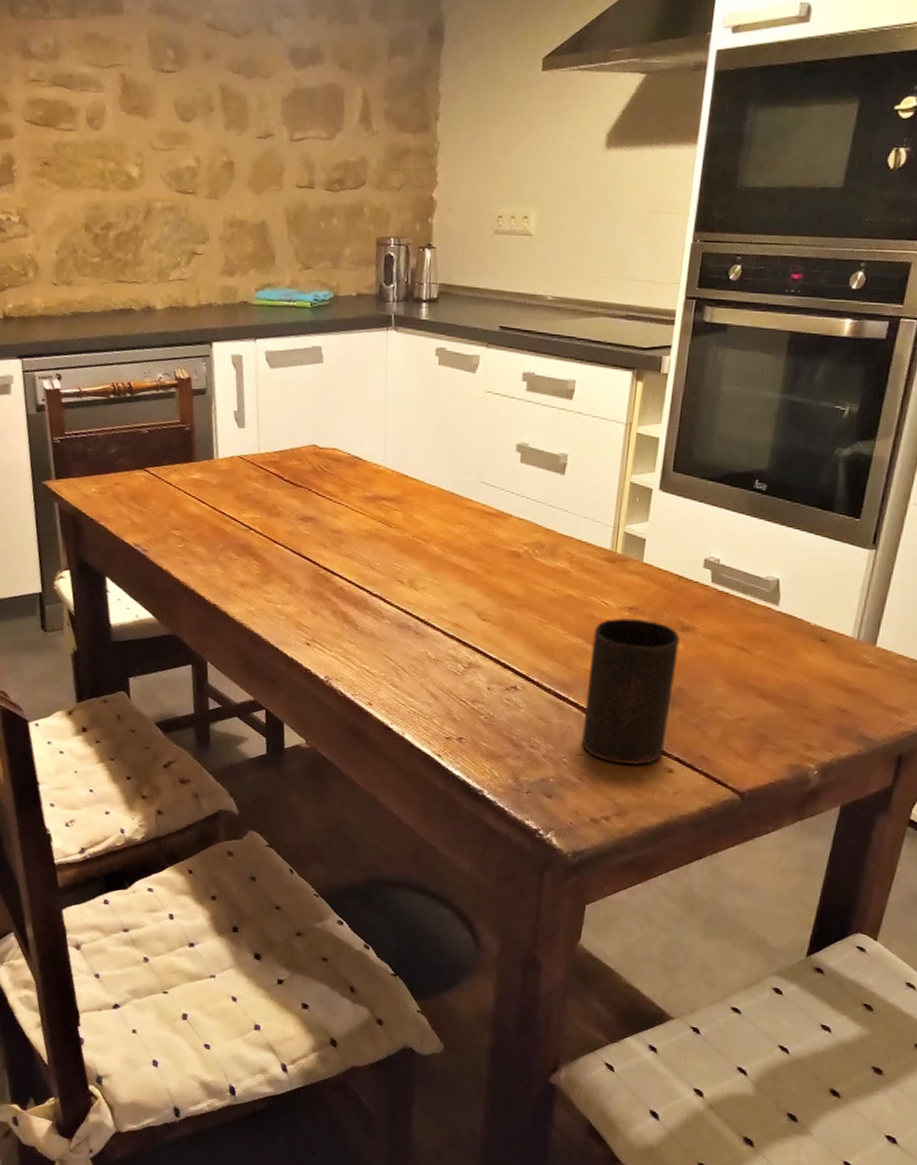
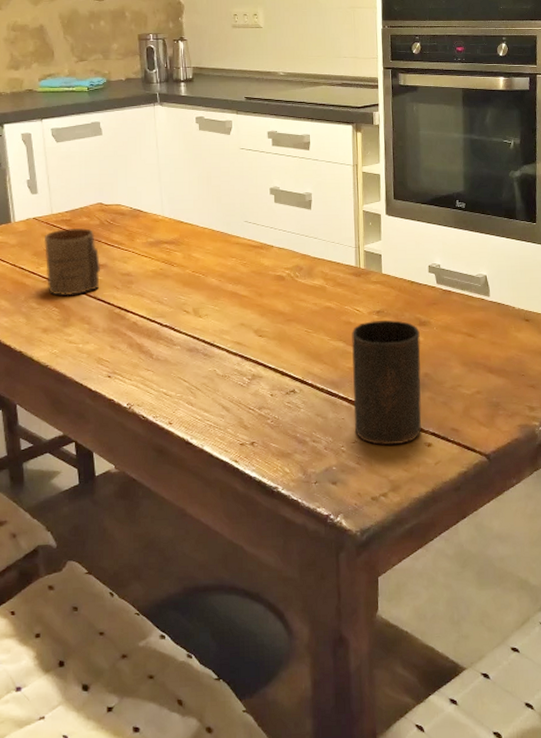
cup: none [248,471,309,550] -> present [43,228,101,296]

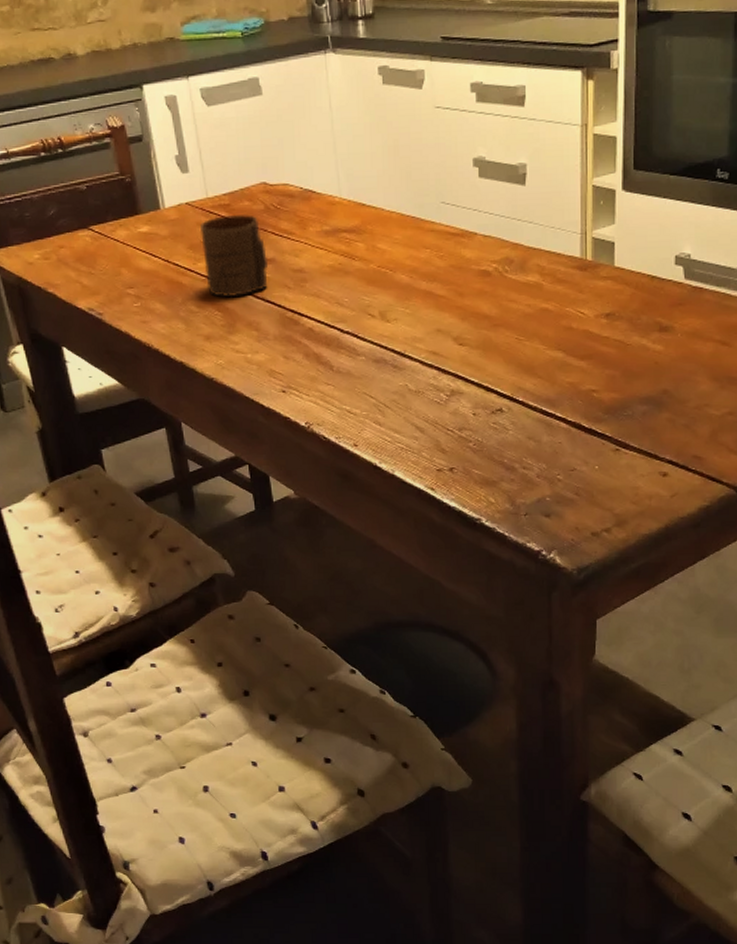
cup: present [351,320,422,445] -> none [572,325,660,474]

